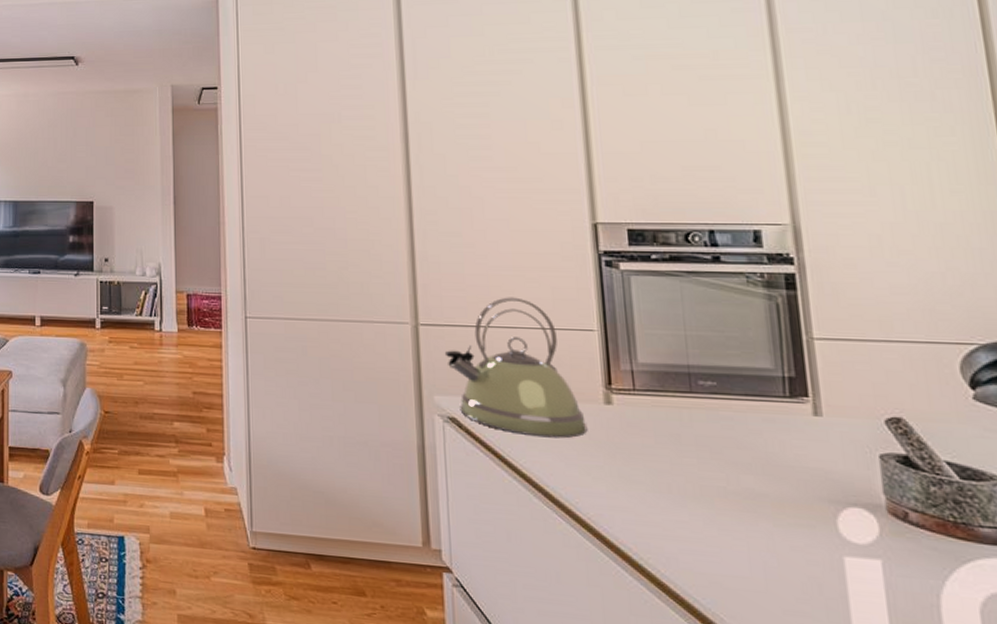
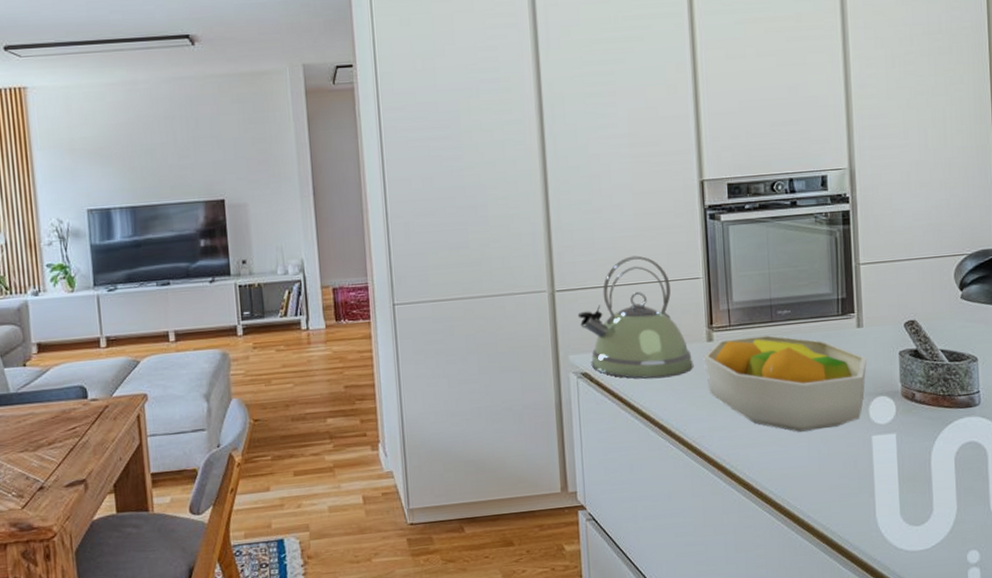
fruit bowl: none [600,405,831,536] -> present [703,334,867,432]

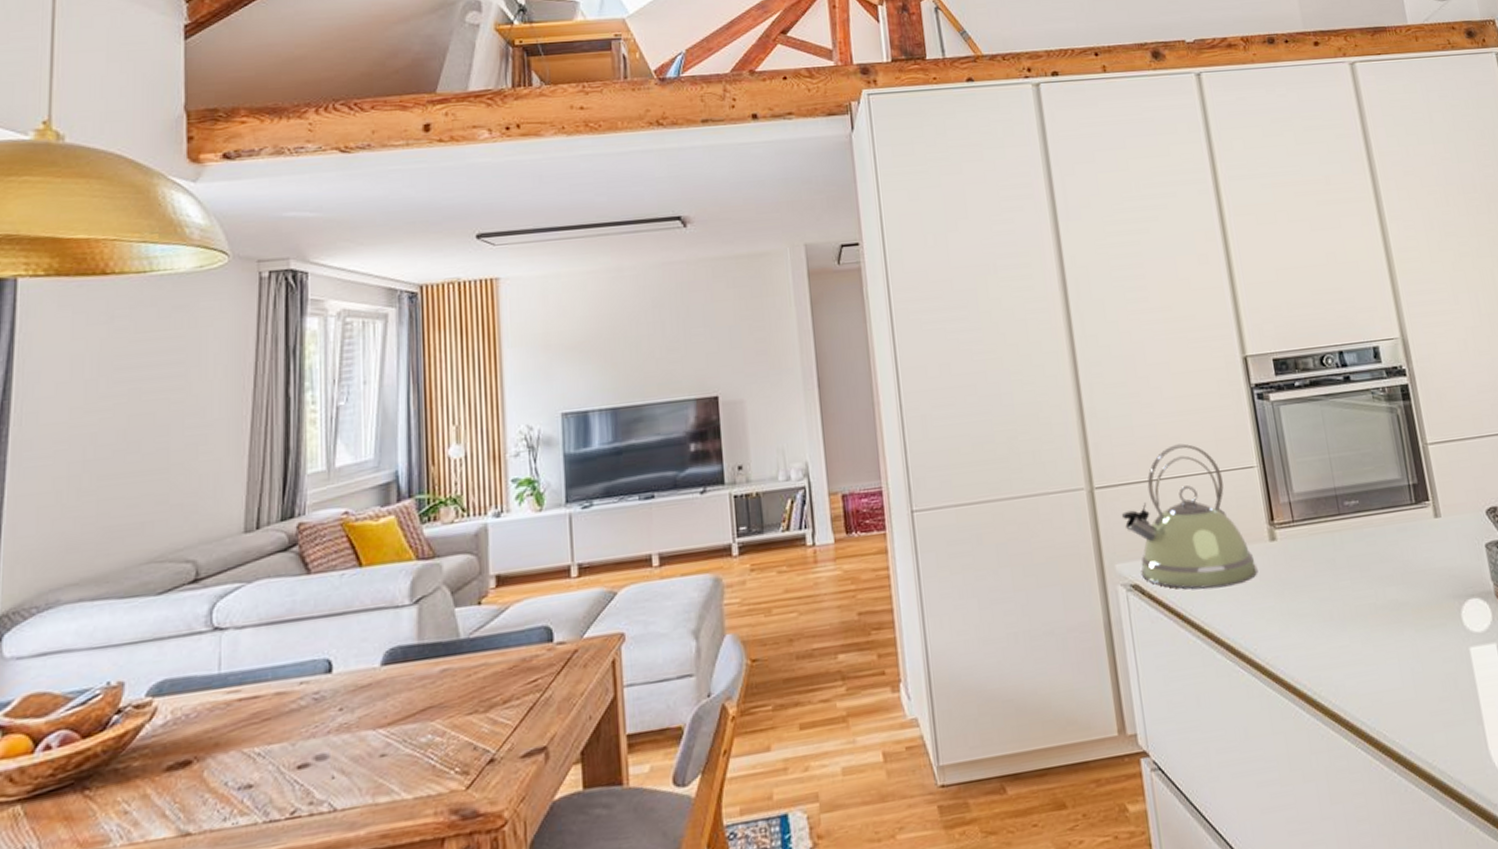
fruit bowl: present [703,334,867,432] -> none [1267,530,1454,647]

